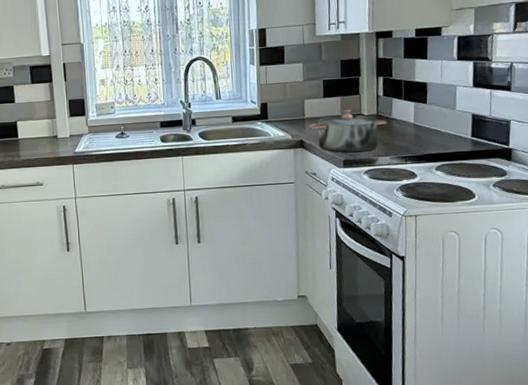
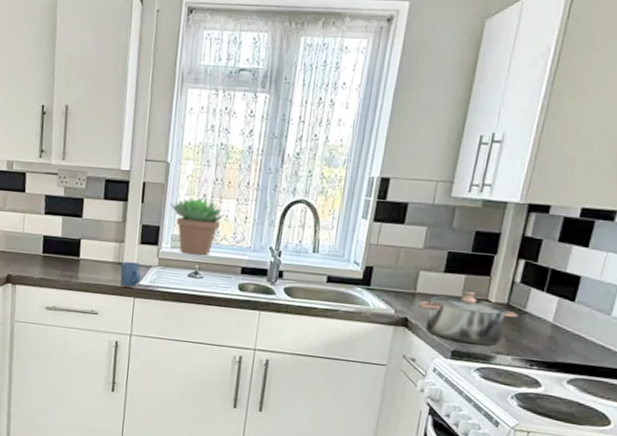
mug: none [56,134,76,157] -> present [120,261,142,288]
succulent plant: none [89,68,138,119] -> present [170,197,226,255]

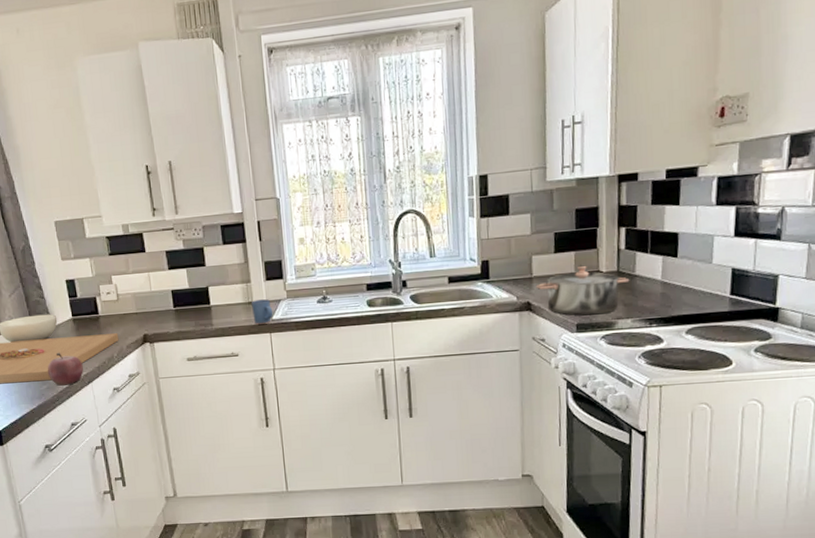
succulent plant: present [170,197,226,255] -> none [287,225,342,282]

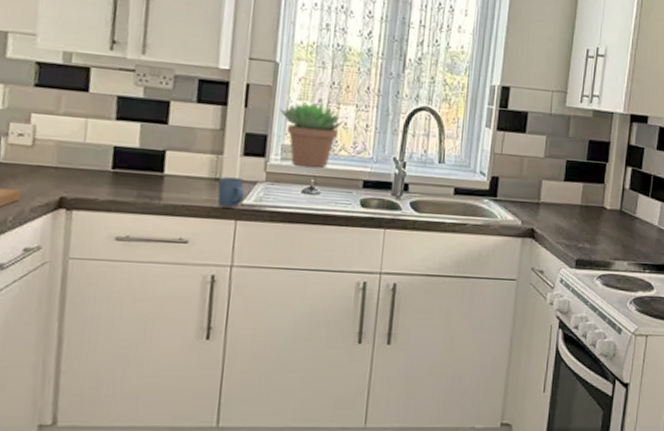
succulent plant: none [287,225,342,282] -> present [279,102,344,168]
cooking pot: present [536,265,630,316] -> none [541,198,631,253]

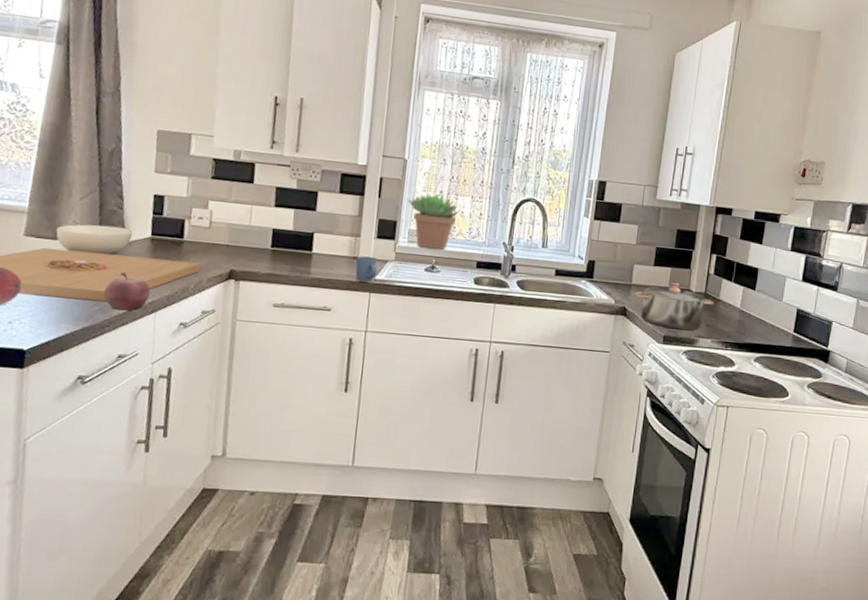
cooking pot: none [541,198,631,253] -> present [633,281,714,331]

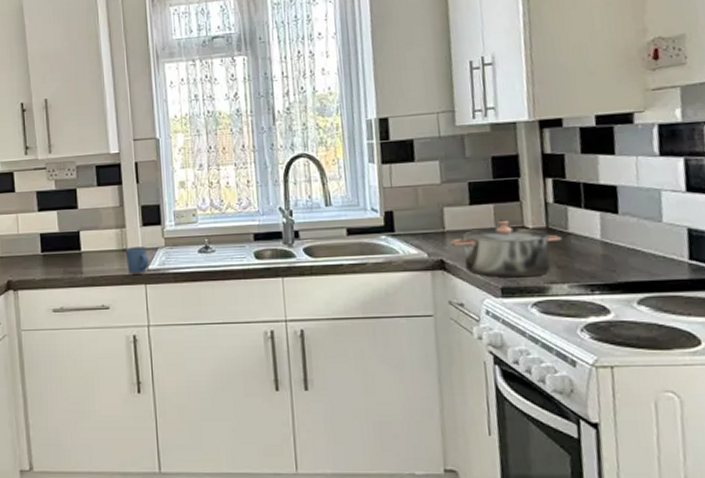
succulent plant: present [407,193,461,250] -> none [166,167,226,229]

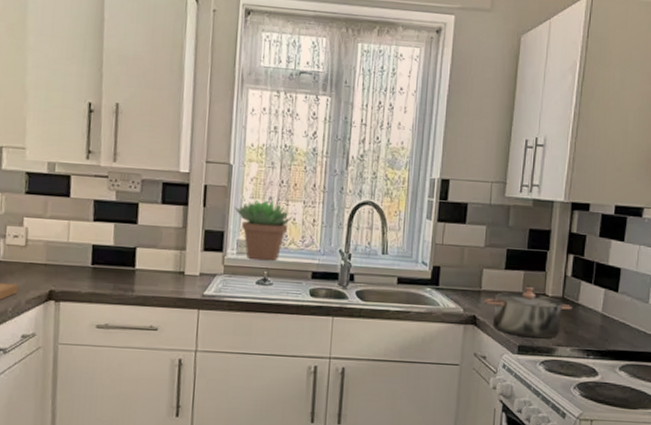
mug: present [126,247,150,274] -> none [182,270,206,299]
succulent plant: none [166,167,226,229] -> present [234,200,293,261]

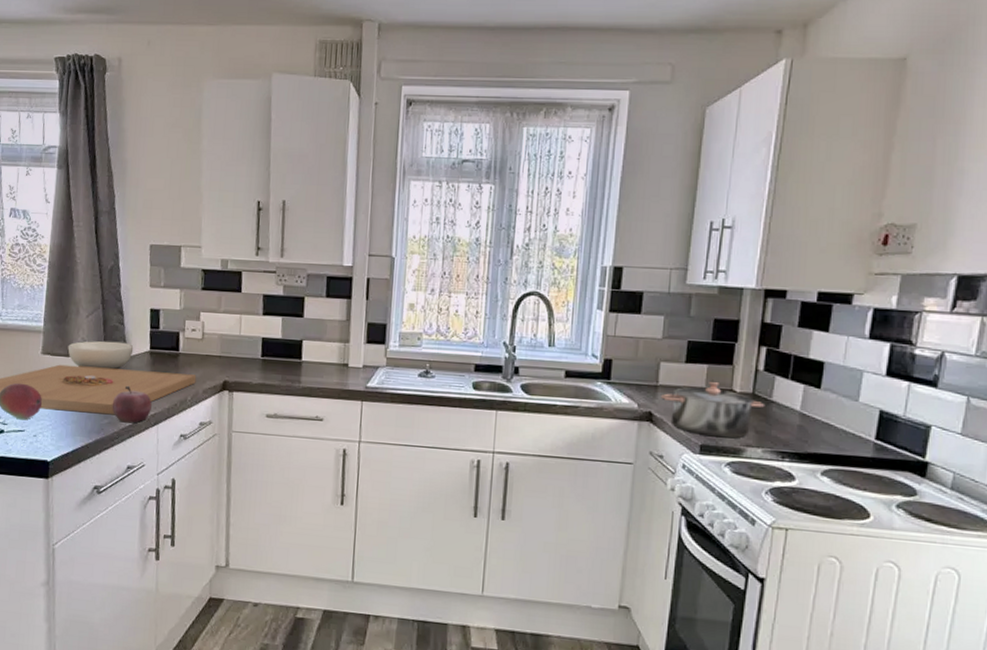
succulent plant: present [234,200,293,261] -> none [396,292,456,353]

